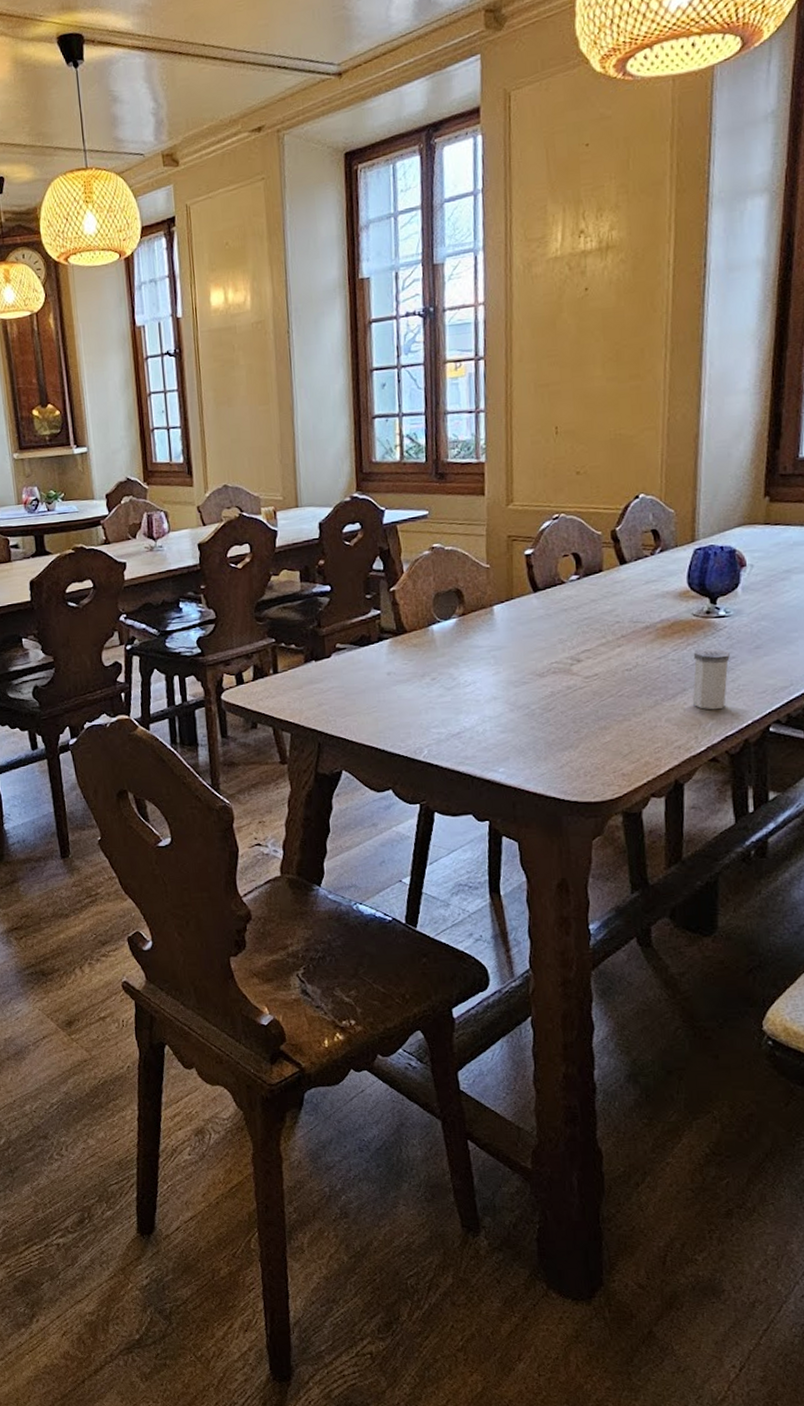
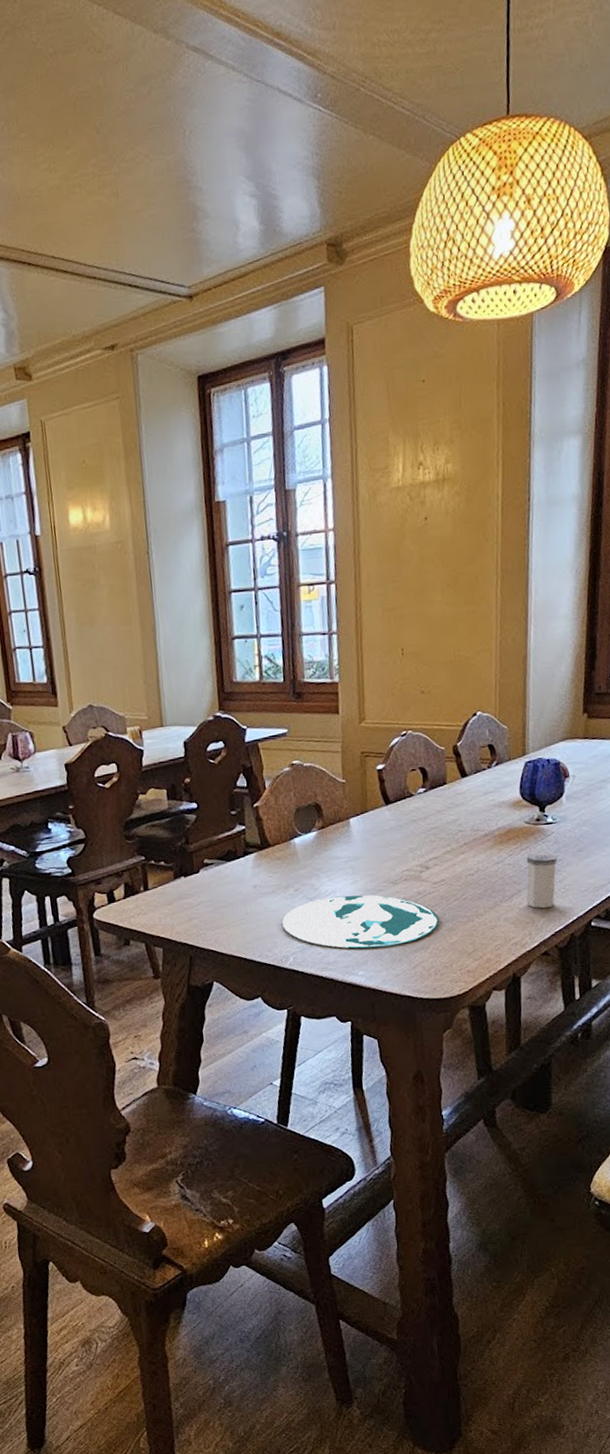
plate: none [417,686,591,744] -> present [282,895,439,949]

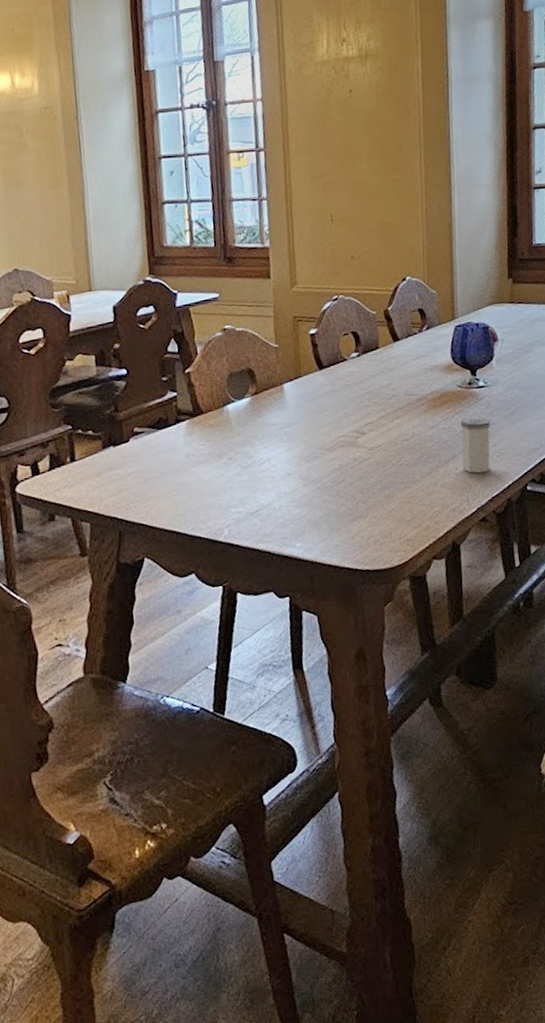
plate: present [282,895,439,949] -> none [216,462,377,519]

